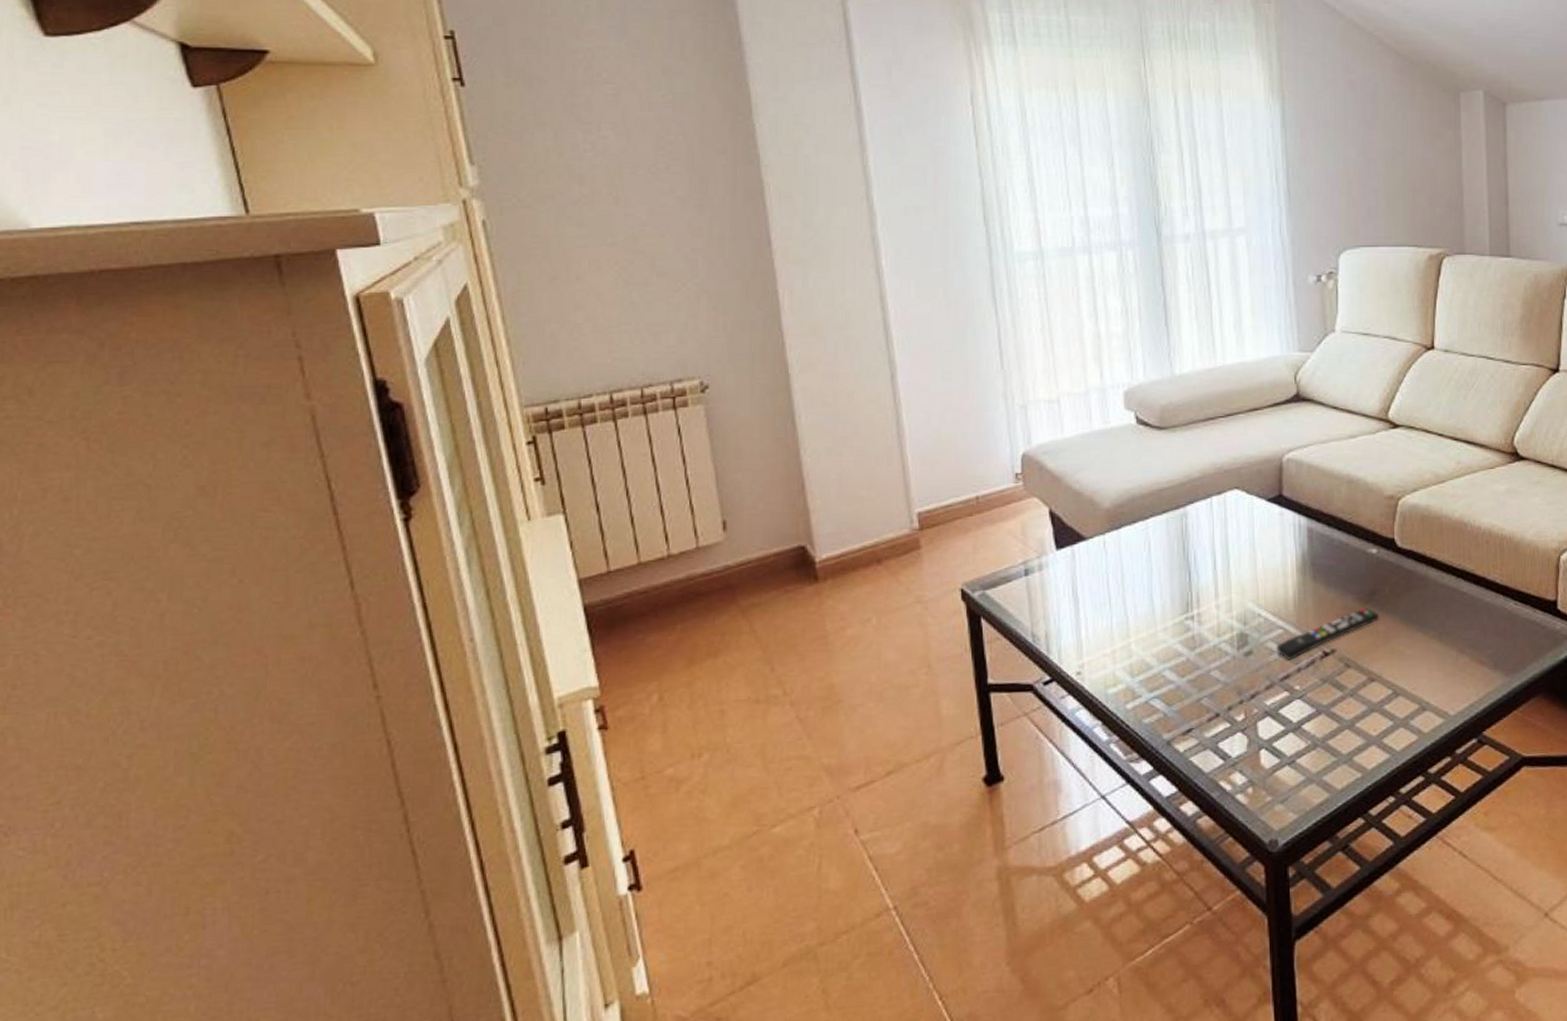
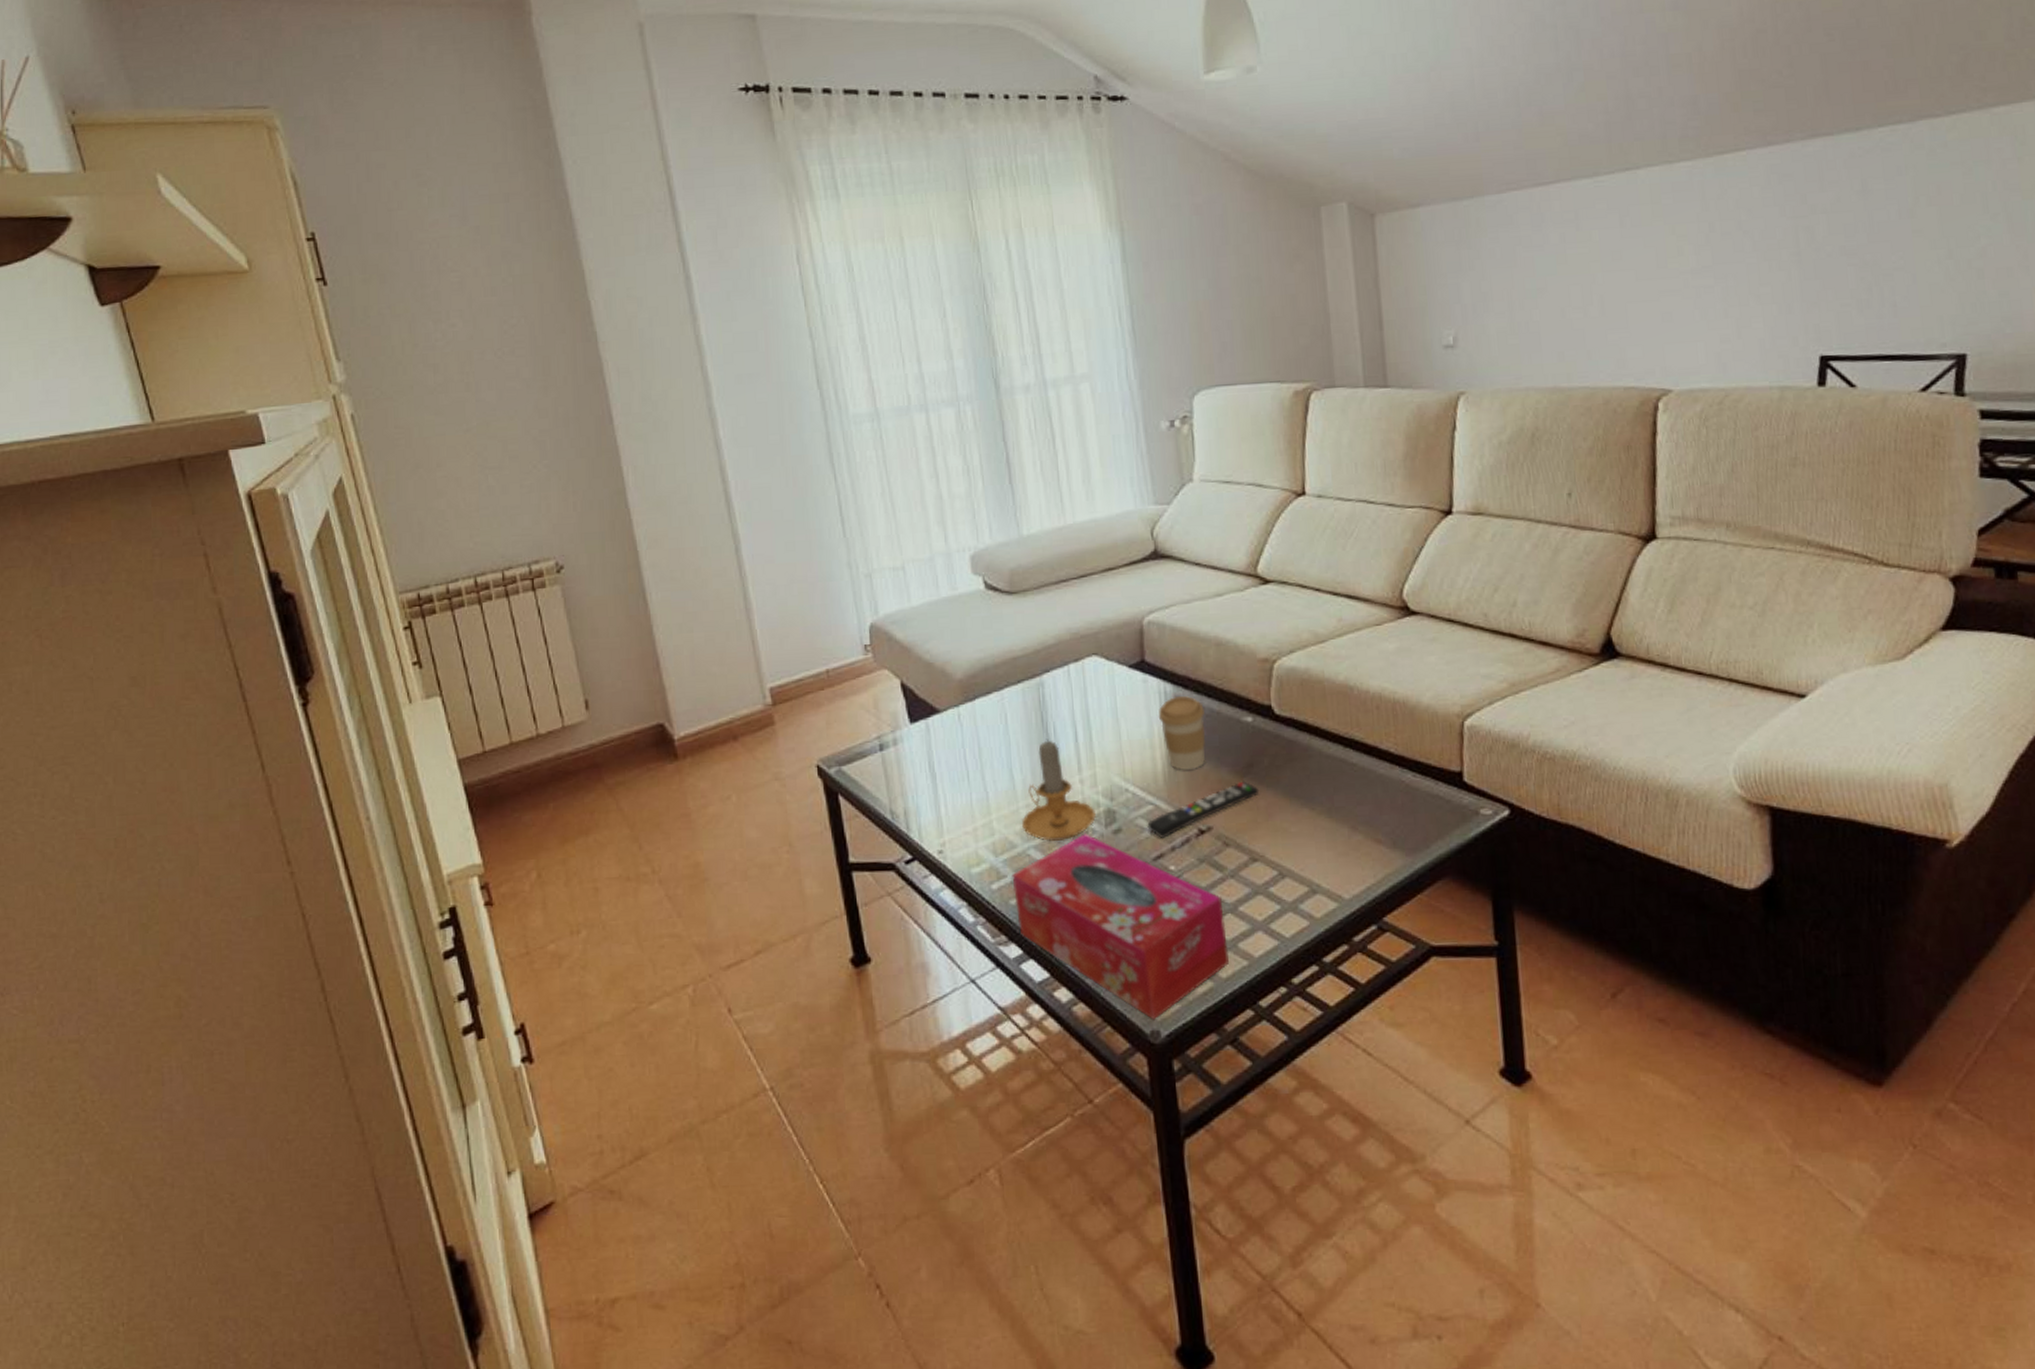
tissue box: none [1146,656,1345,831] -> present [1012,834,1229,1021]
candle: none [1158,566,1229,663] -> present [1021,738,1096,842]
coffee cup: none [1293,529,1334,597] -> present [1159,696,1206,770]

